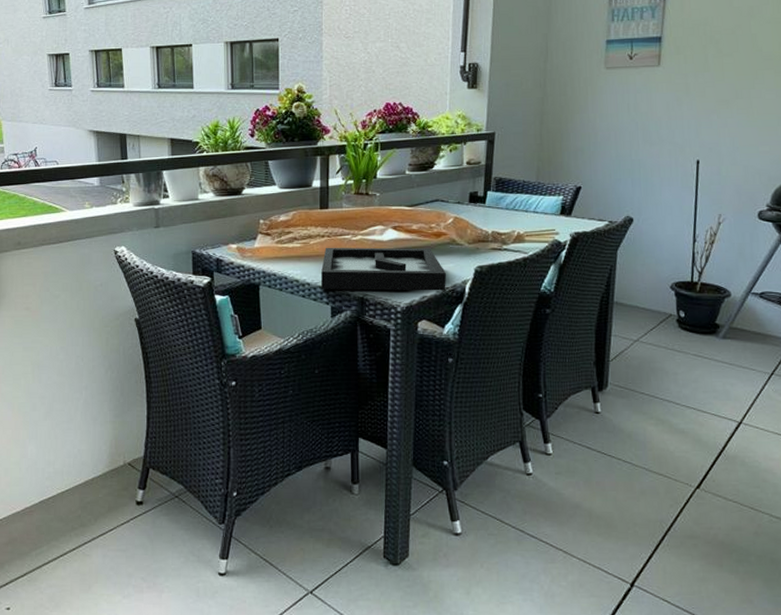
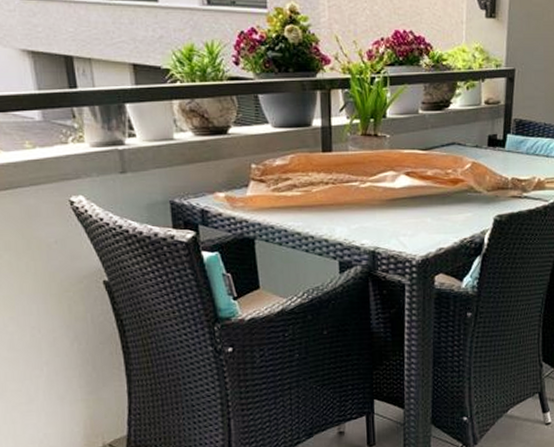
decorative tray: present [320,247,446,291] -> none [326,195,464,244]

